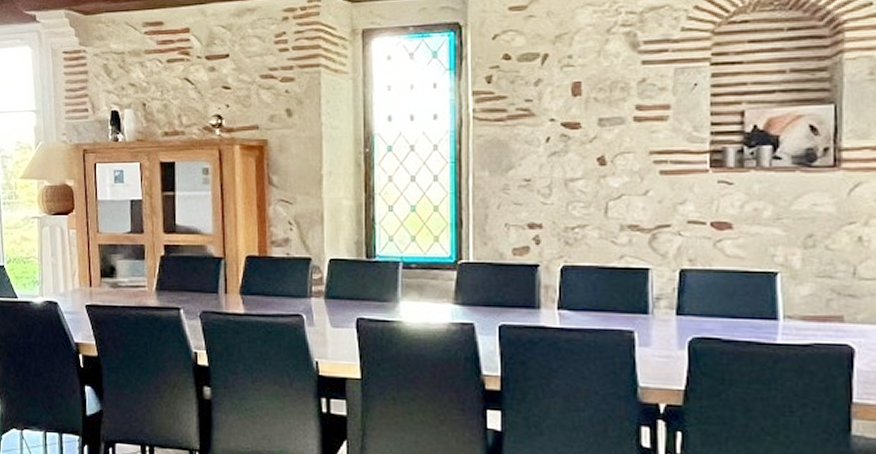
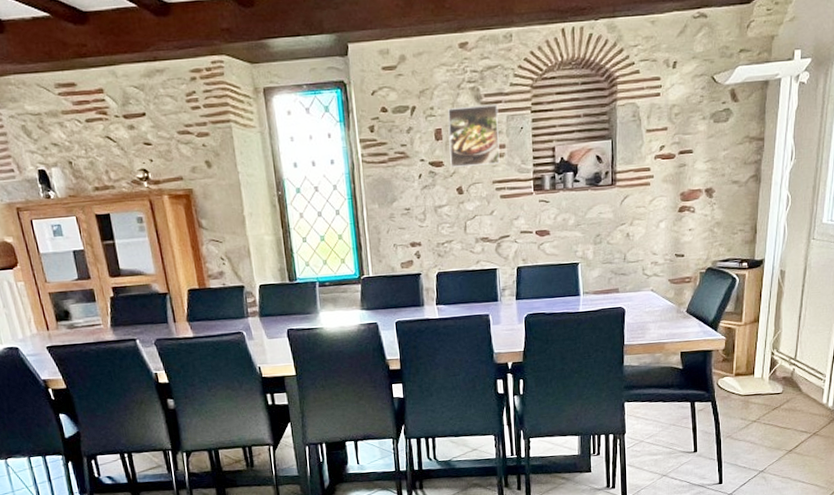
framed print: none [590,53,663,131] -> present [448,104,500,168]

